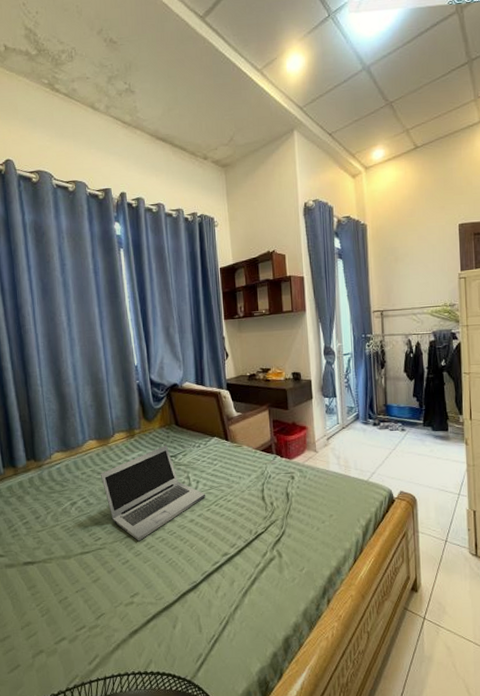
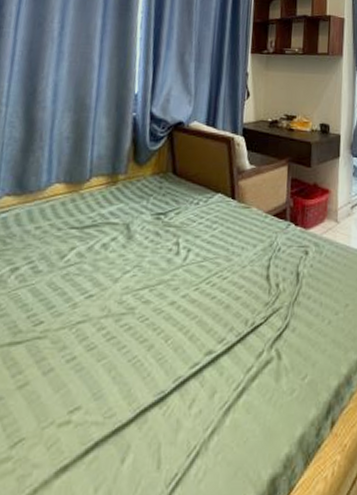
laptop: present [100,445,205,541] -> none [60,198,196,329]

